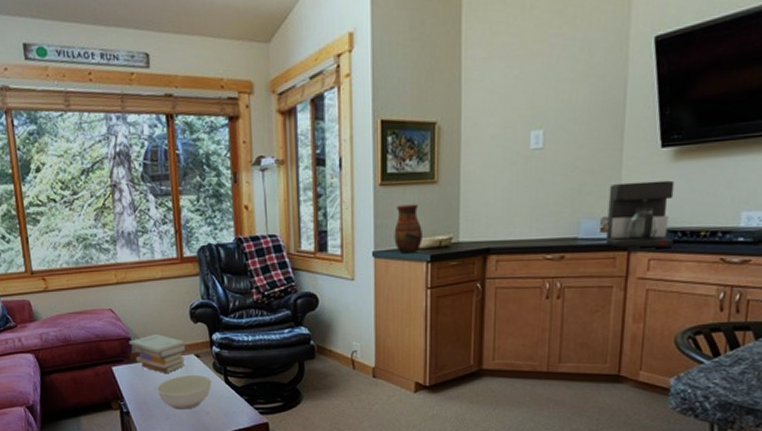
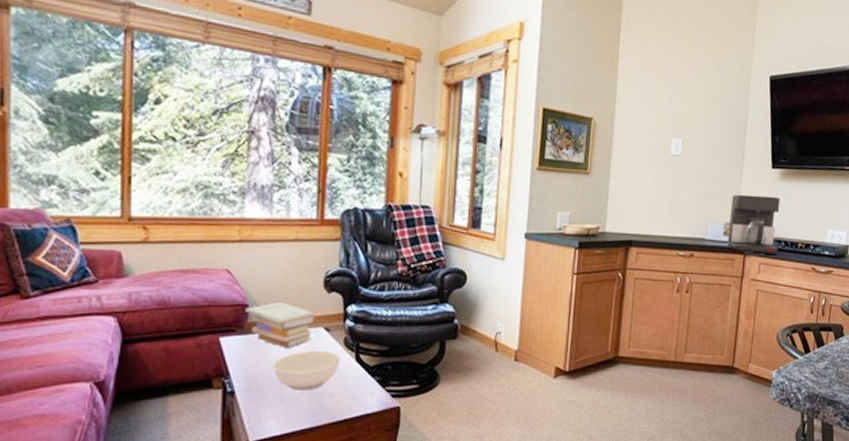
vase: present [394,204,422,254] -> none [546,190,573,239]

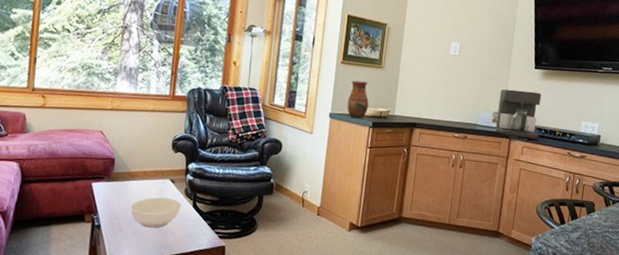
books: present [246,301,315,348] -> none [112,157,164,194]
vase: none [546,190,573,239] -> present [347,80,369,119]

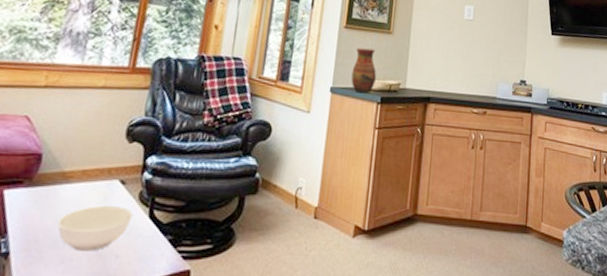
coffee maker: present [495,89,542,141] -> none [516,57,562,115]

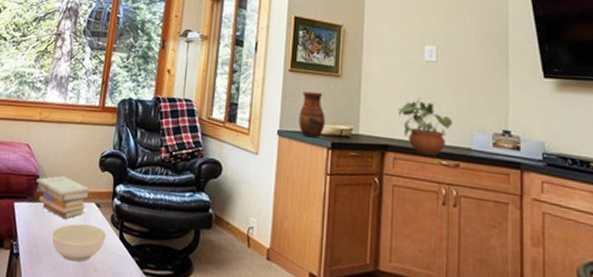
books: none [38,151,113,202] -> present [36,175,90,219]
potted plant: none [440,53,484,105] -> present [397,97,453,156]

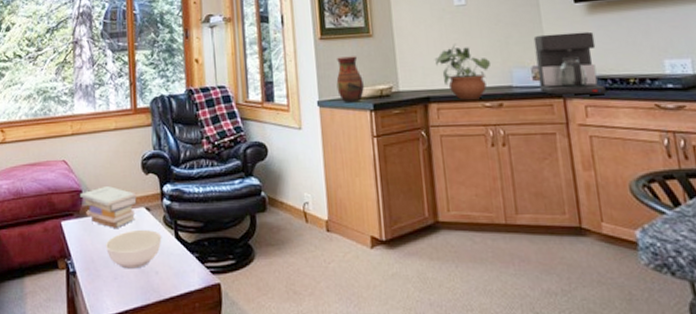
coffee maker: none [498,103,565,174] -> present [533,31,606,97]

